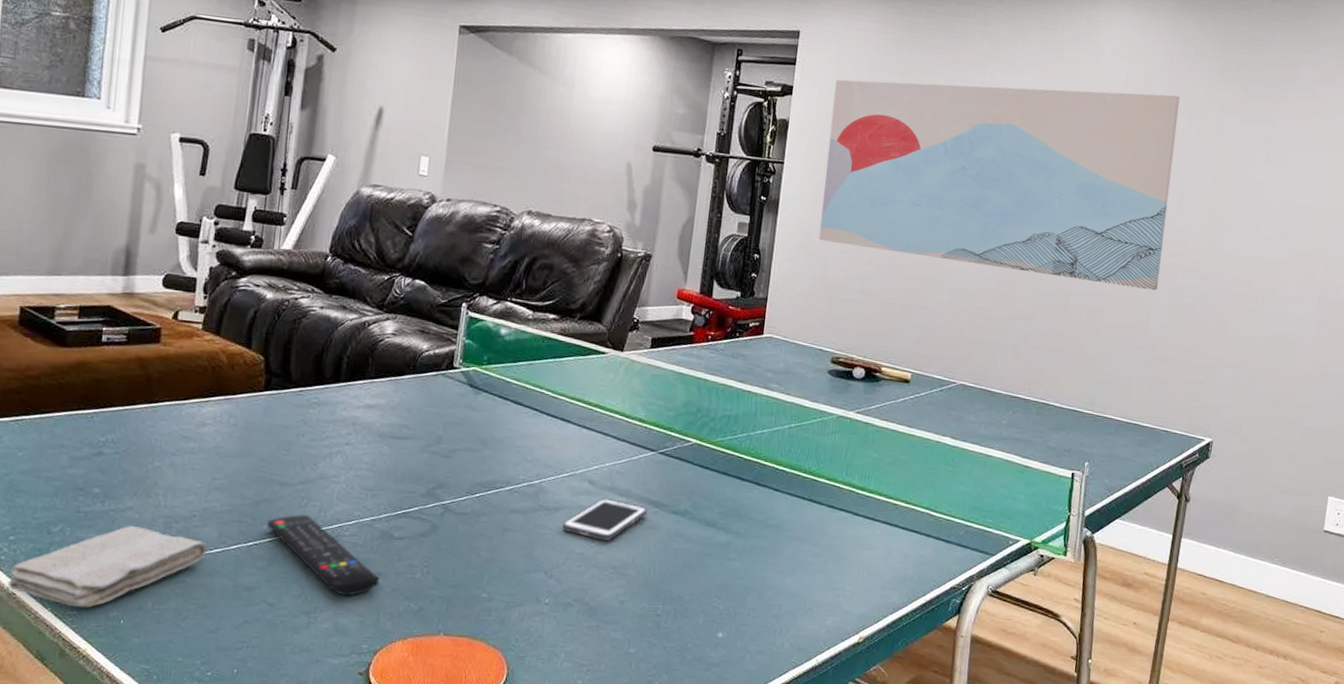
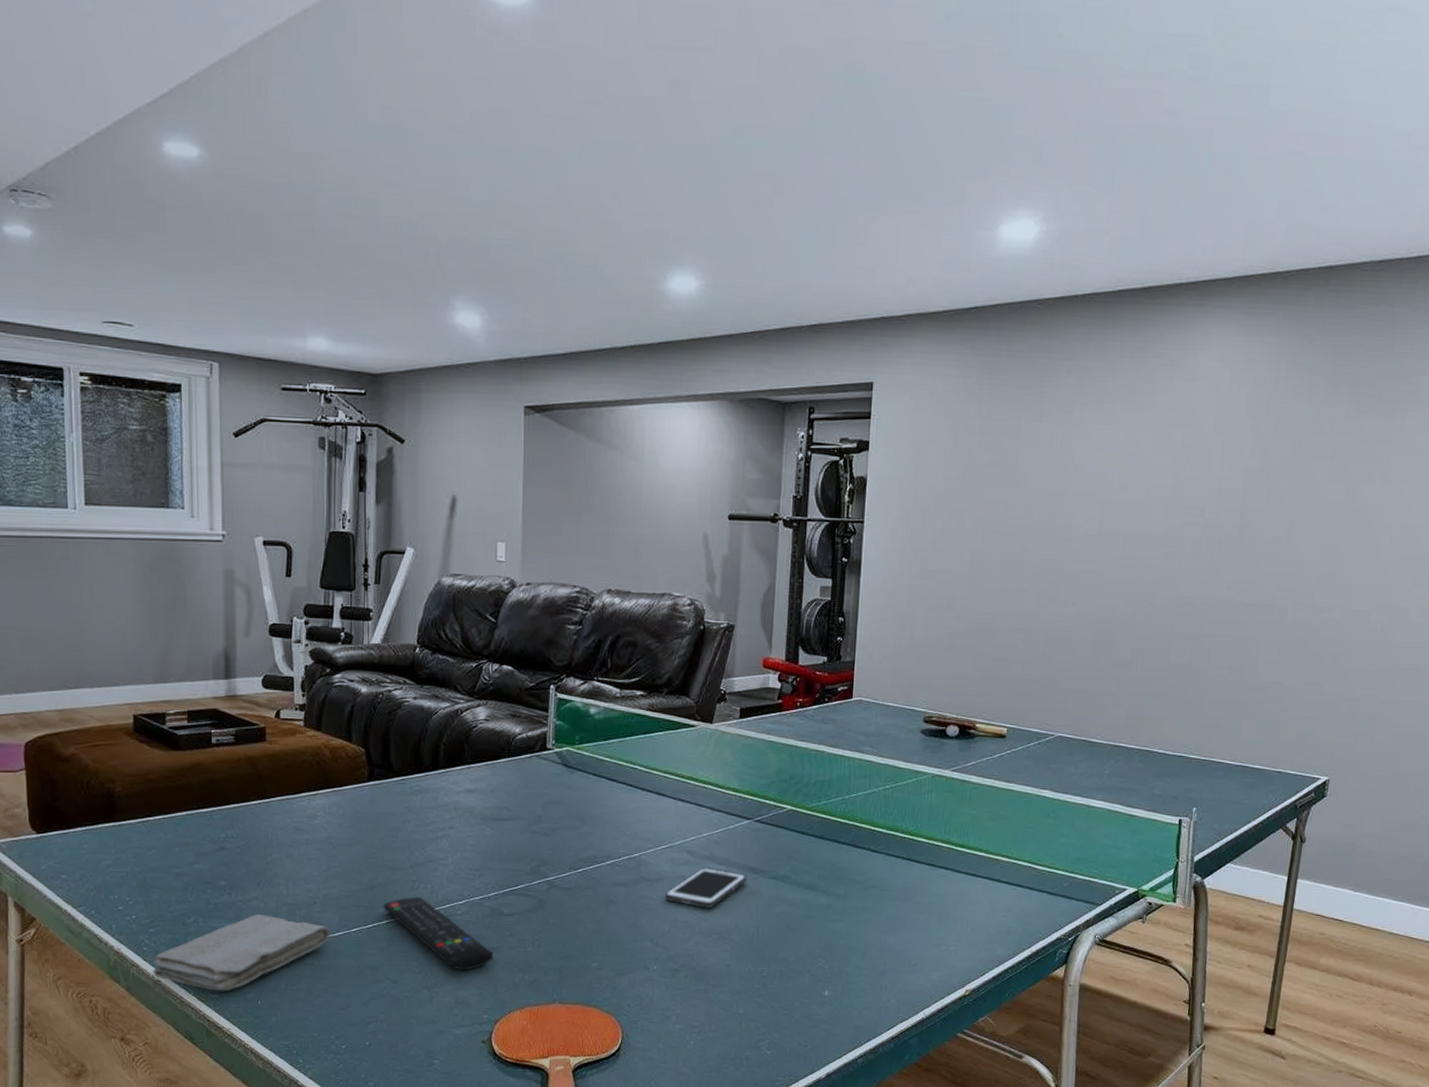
wall art: present [819,79,1180,291] -> none [904,418,1287,628]

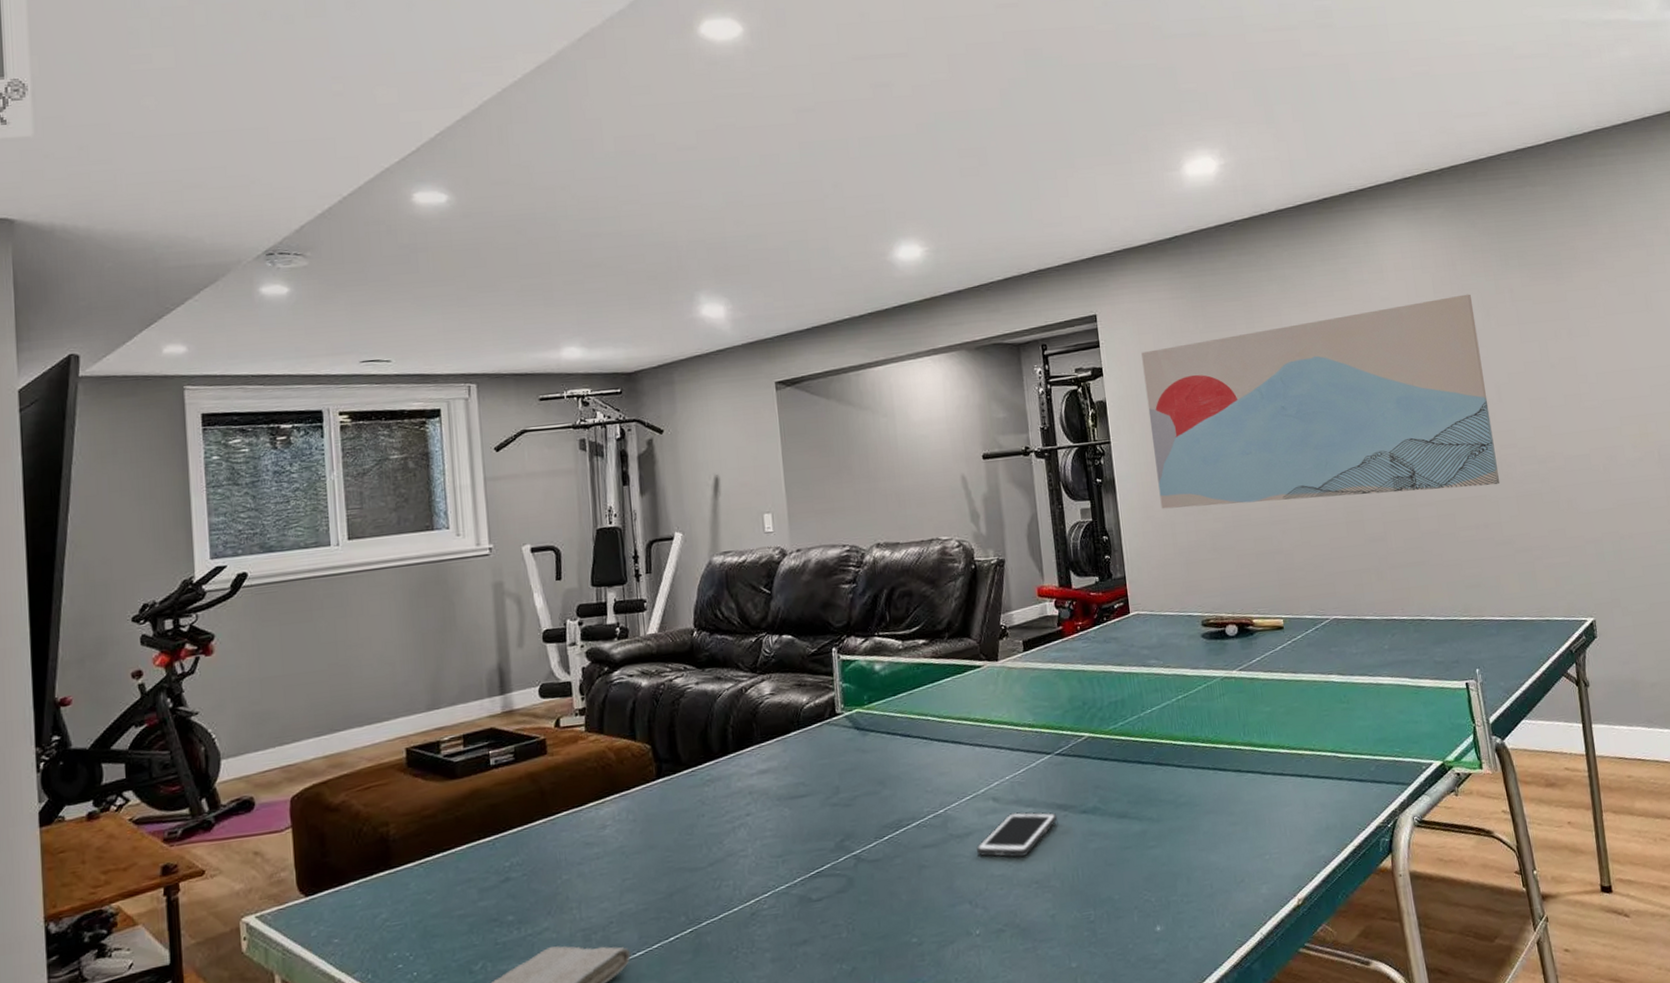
remote control: present [384,896,494,971] -> none [685,896,808,972]
wall art: none [904,418,1287,628] -> present [1141,294,1500,509]

